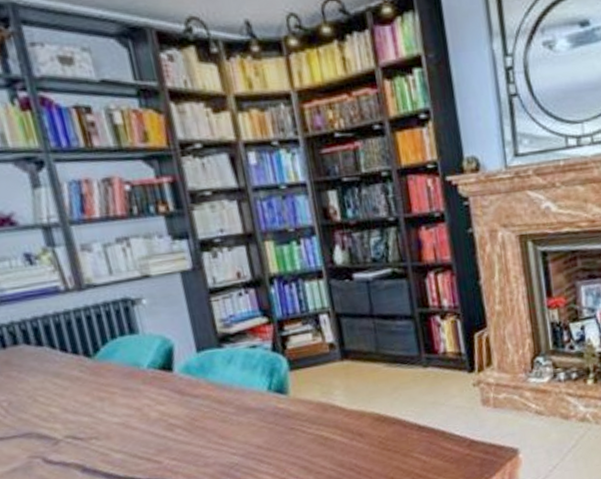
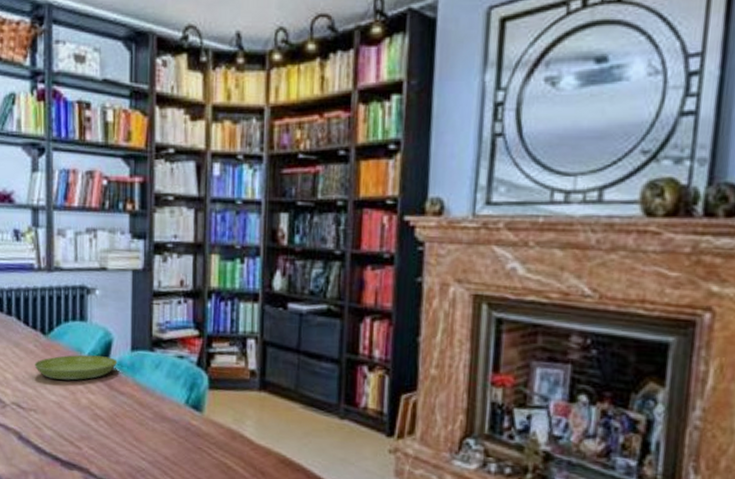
saucer: none [84,363,184,401] -> present [34,354,117,381]

